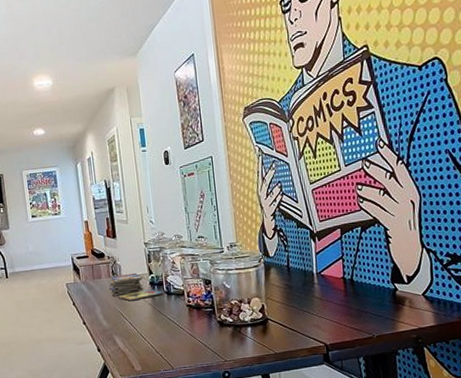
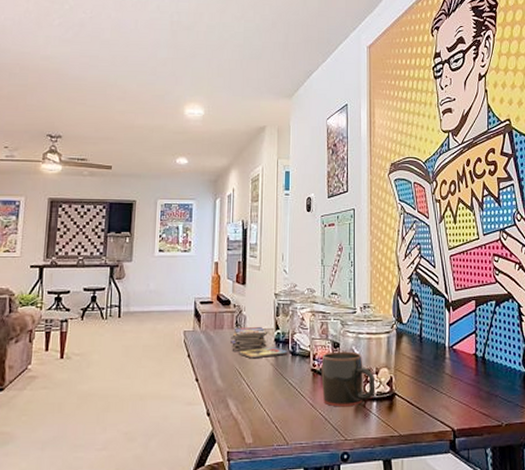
mug: none [195,286,249,335] -> present [321,351,375,407]

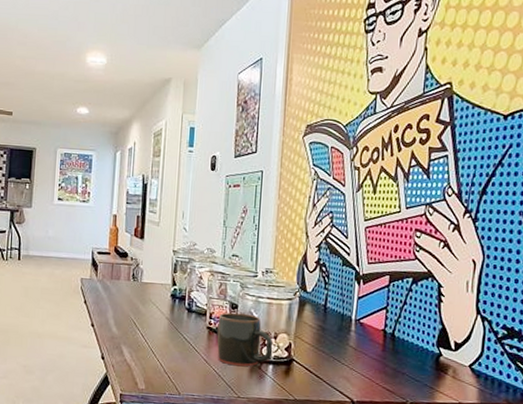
comic book: present [231,326,288,359] -> none [127,280,184,312]

